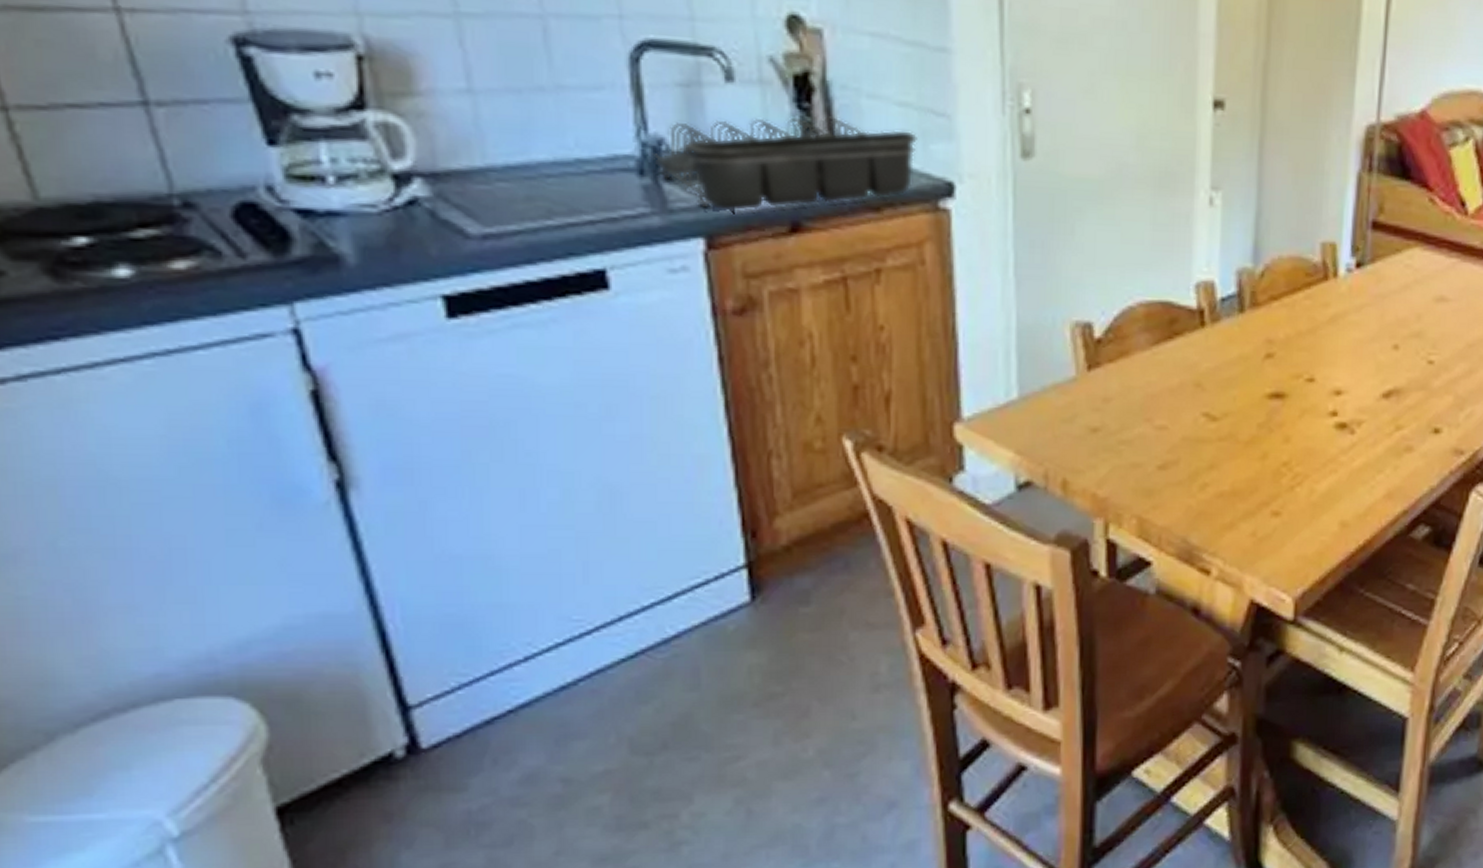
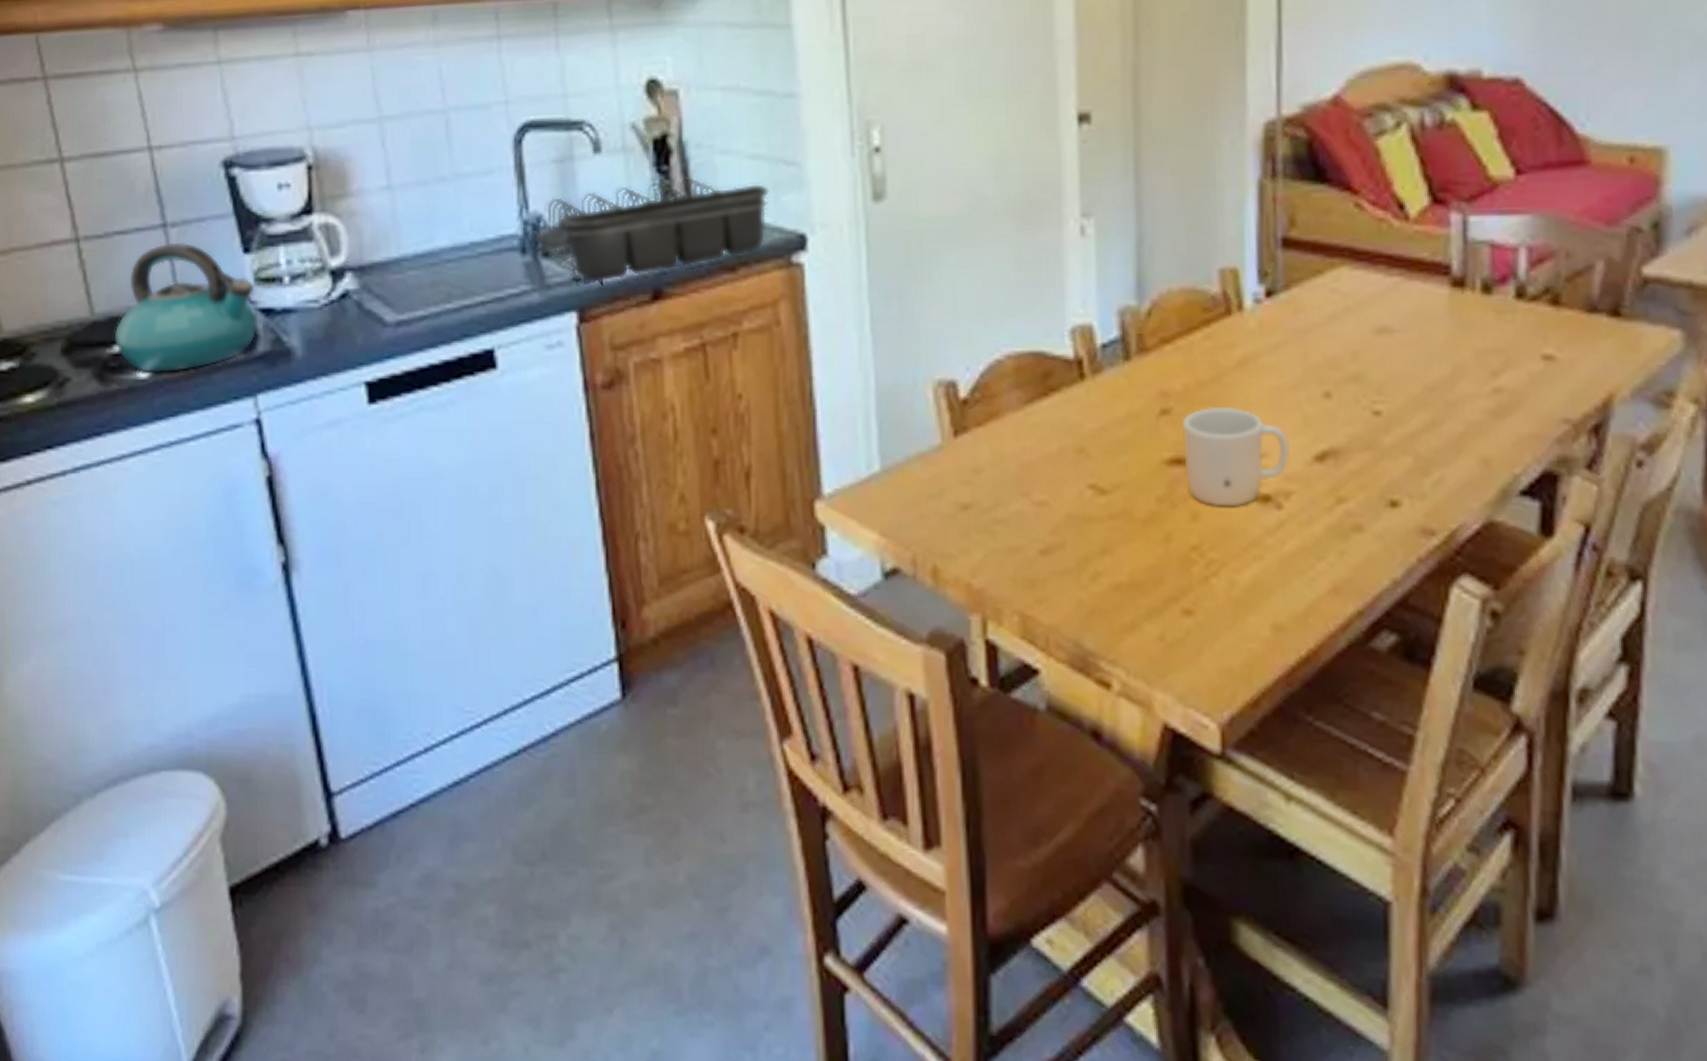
kettle: none [72,123,293,273] -> present [114,242,258,373]
mug: none [1281,353,1365,432] -> present [1181,407,1291,507]

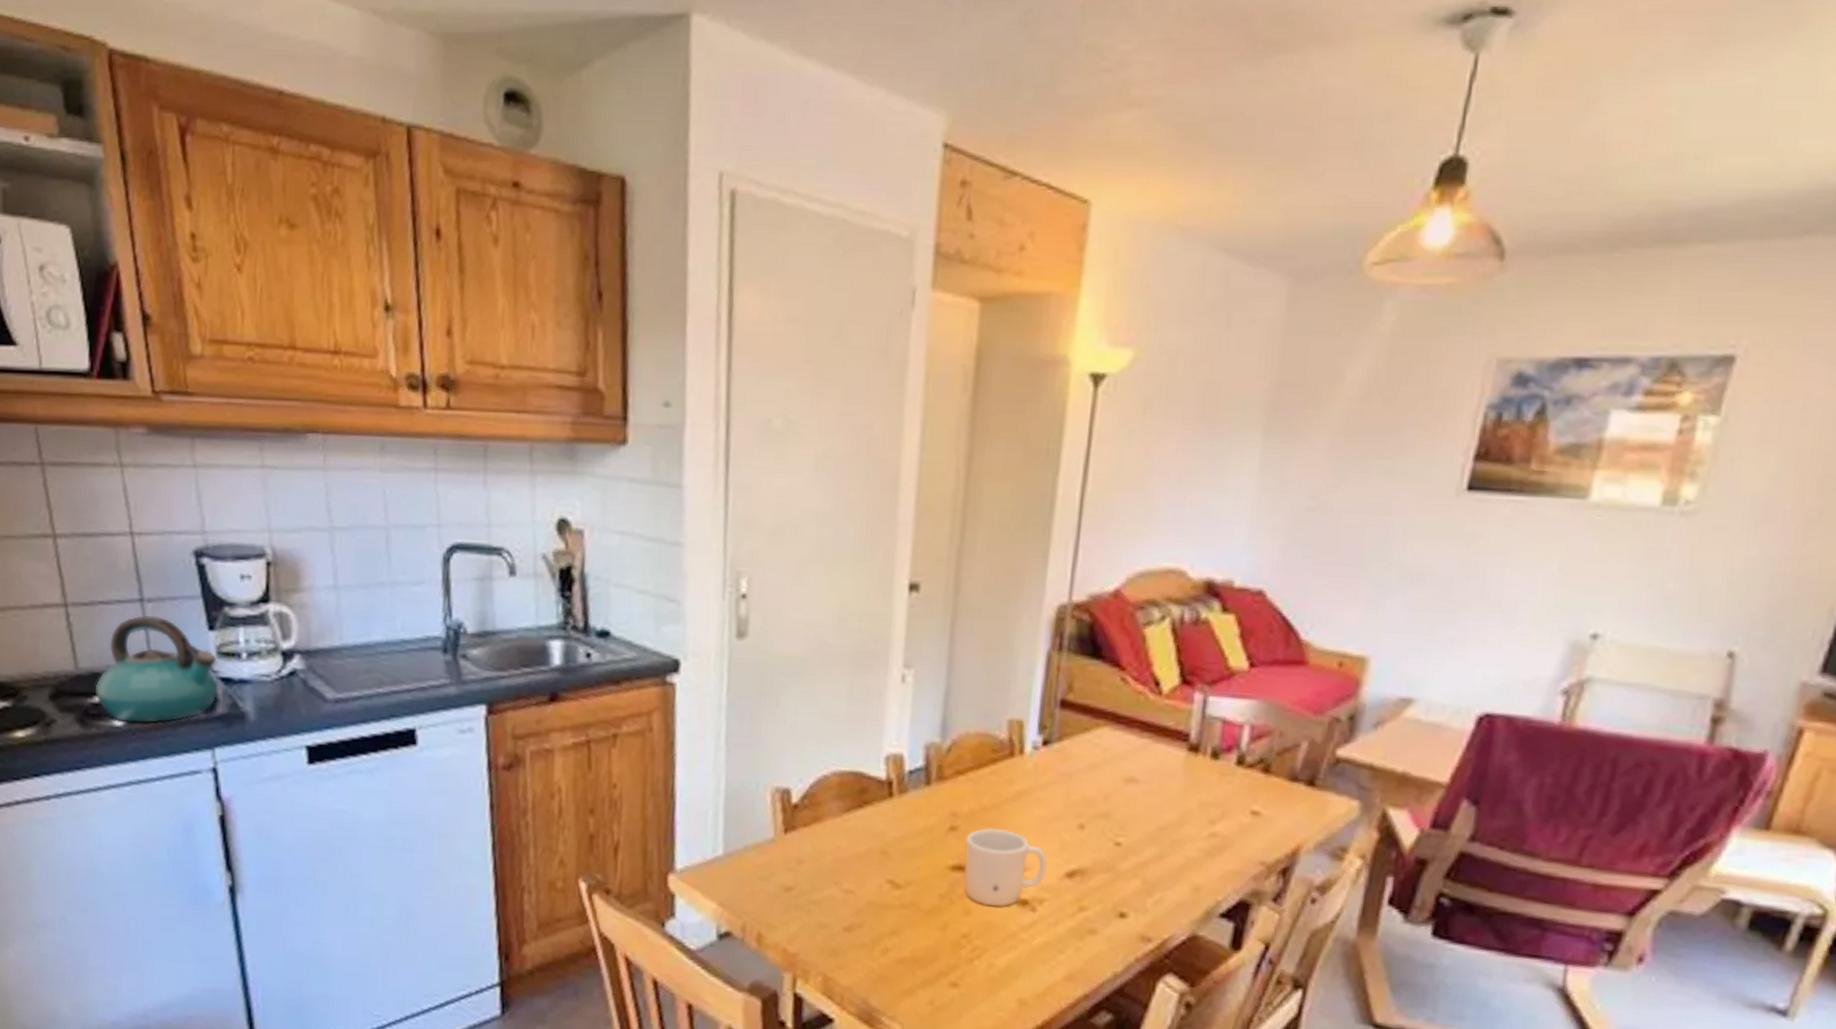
dish rack: present [532,177,769,283] -> none [453,603,652,683]

